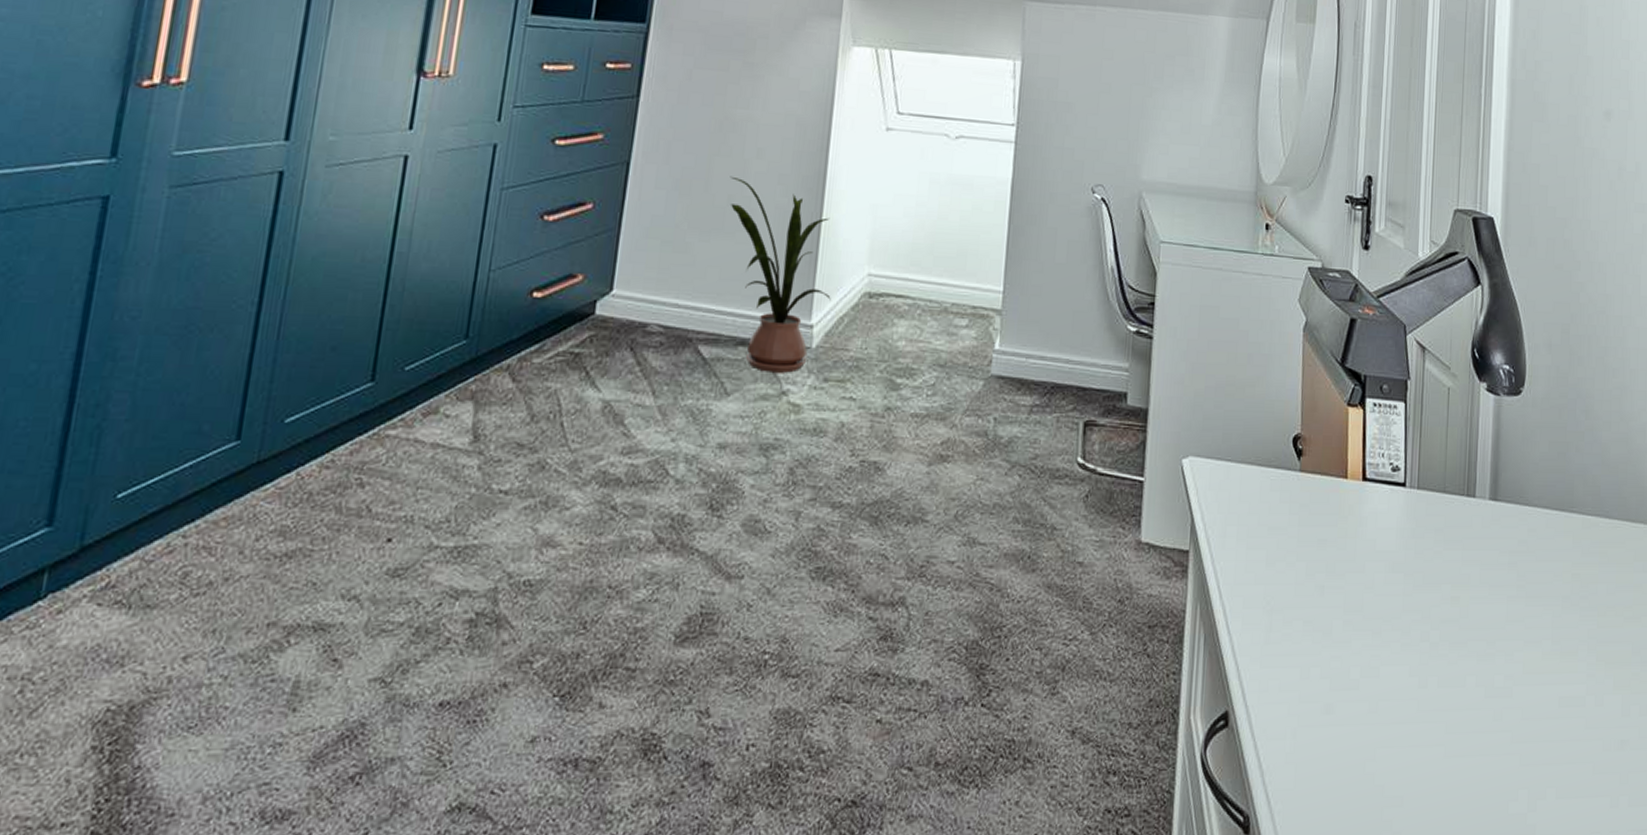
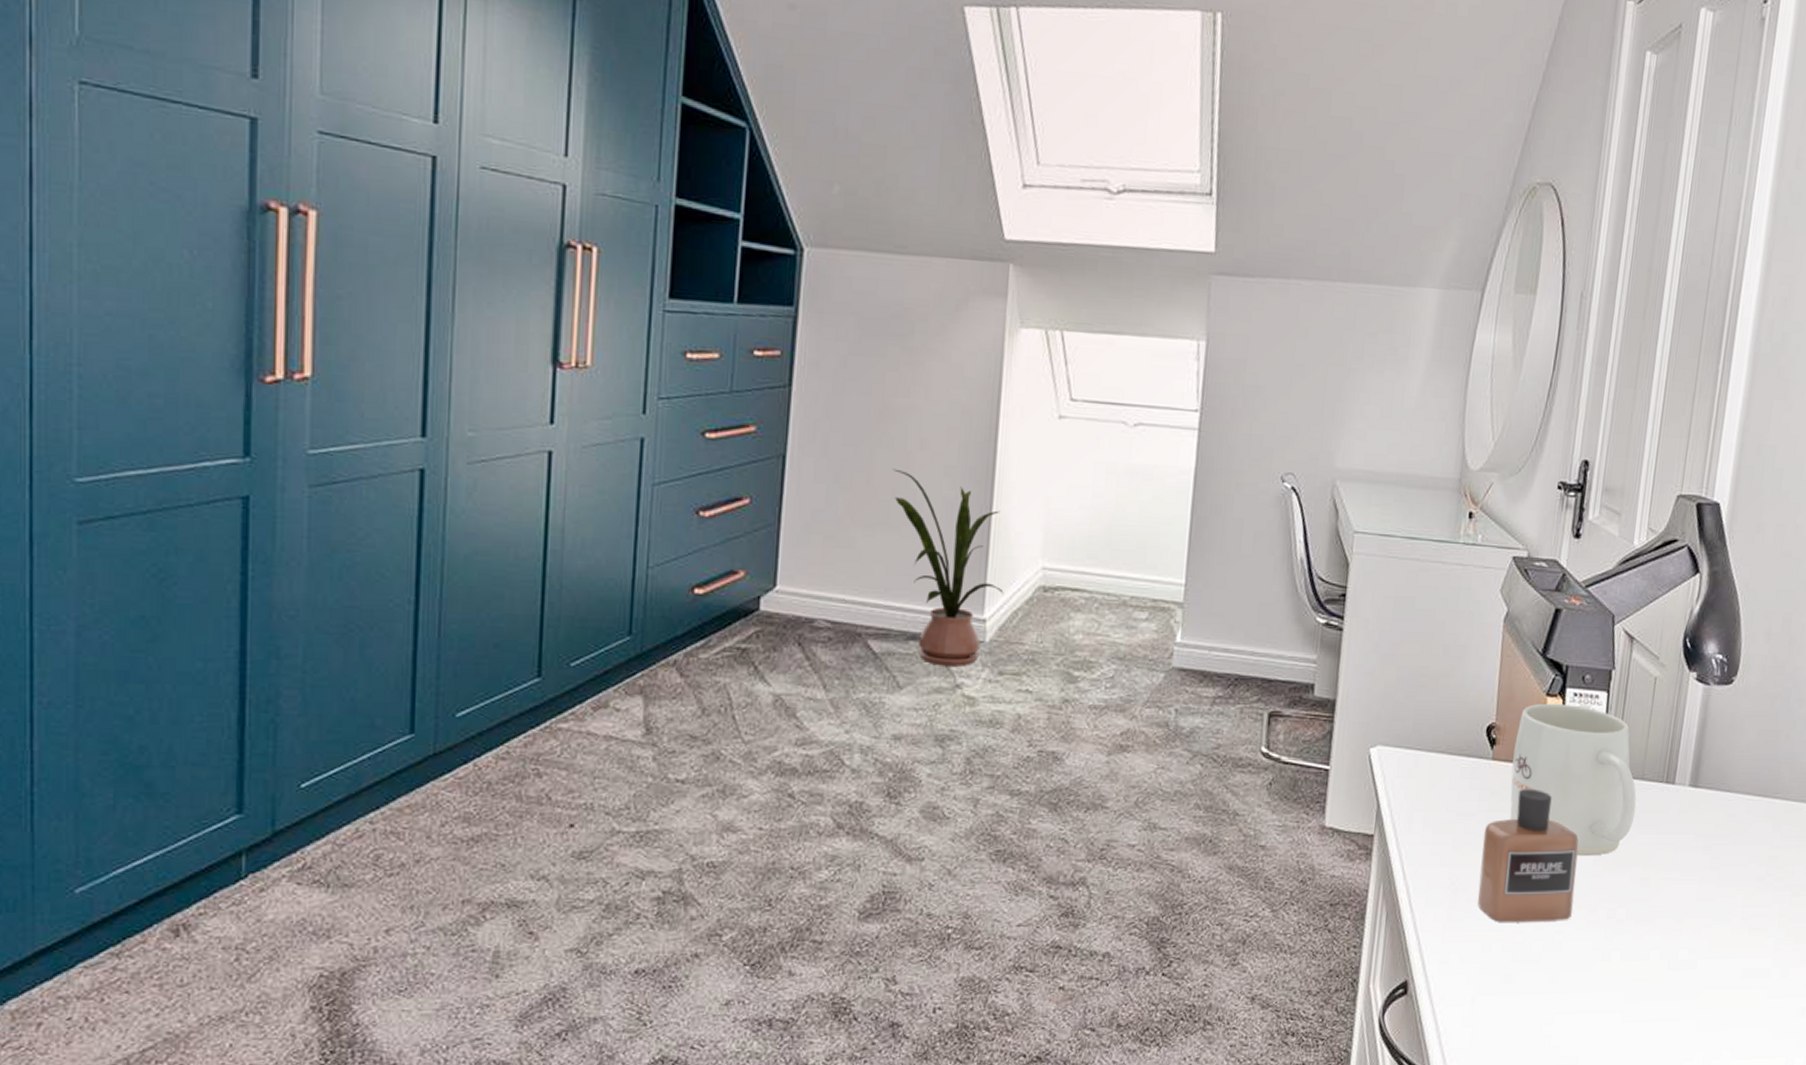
perfume: none [1293,501,1389,645] -> present [1477,788,1580,922]
mug: none [1318,413,1441,572] -> present [1510,703,1636,855]

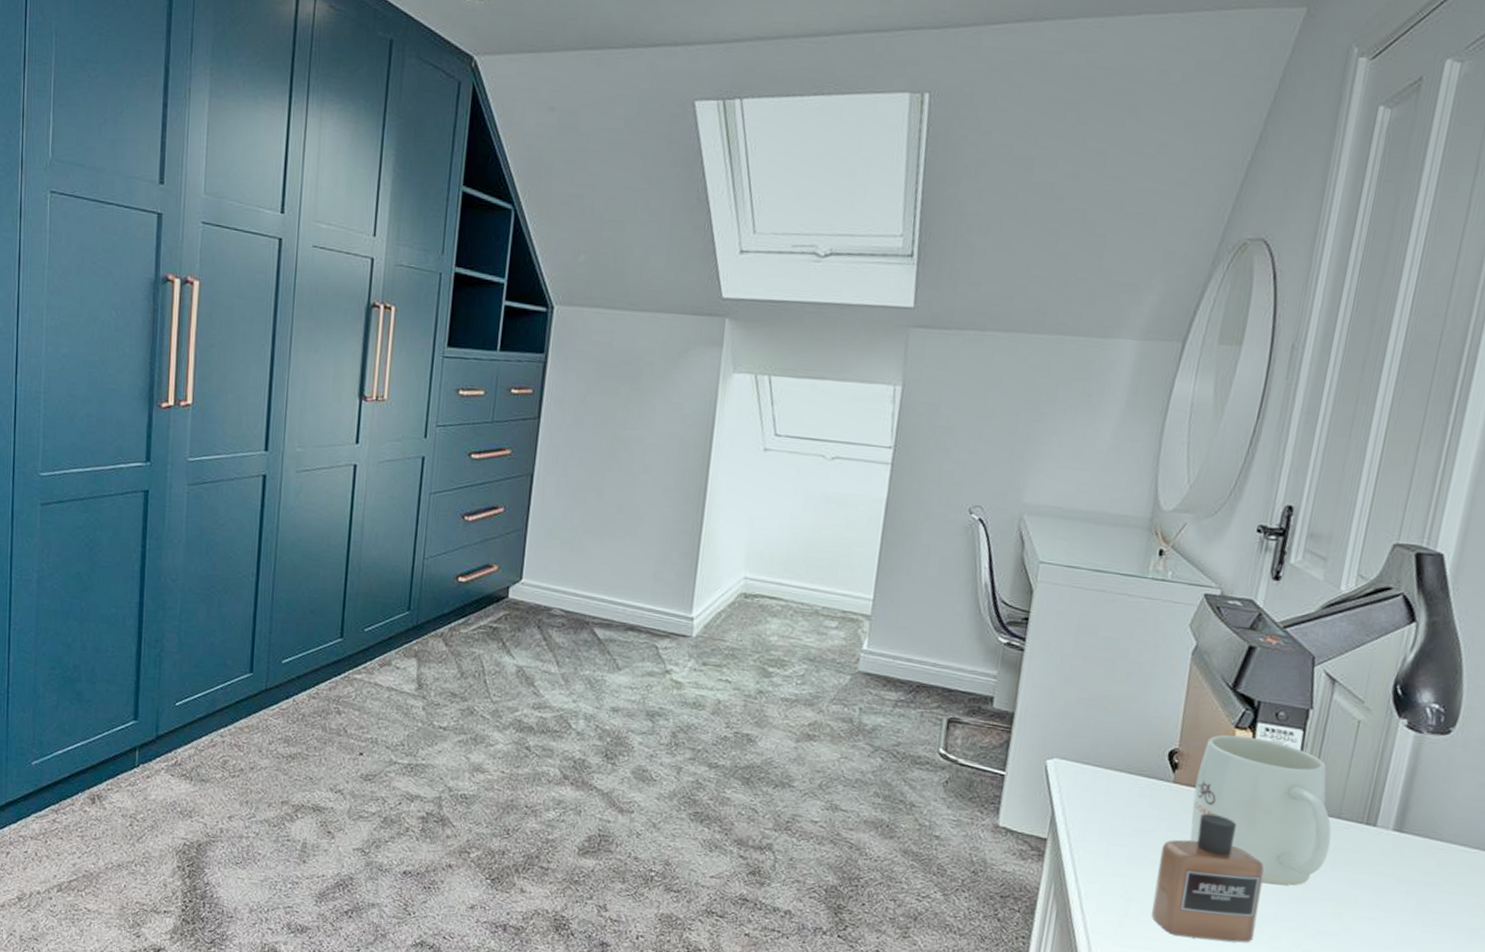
house plant: present [894,468,1004,667] -> none [621,488,710,656]

